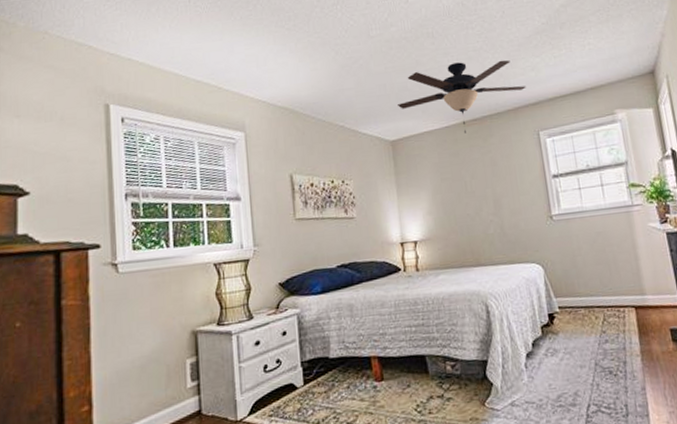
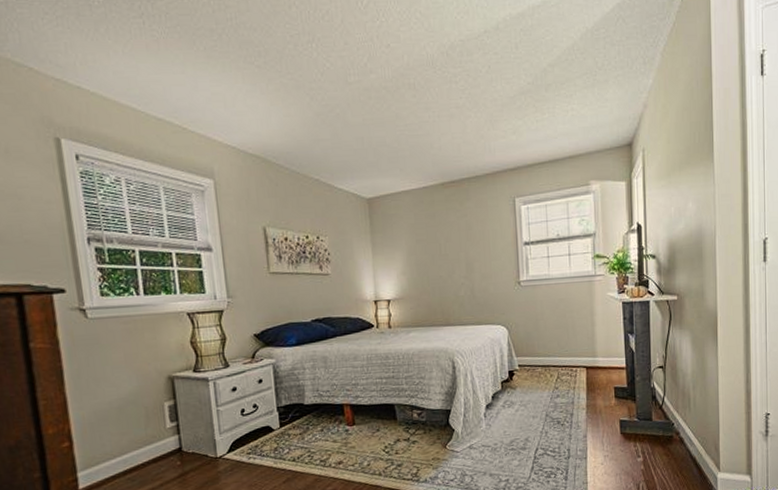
ceiling fan: present [398,60,526,134] -> none [375,119,506,195]

